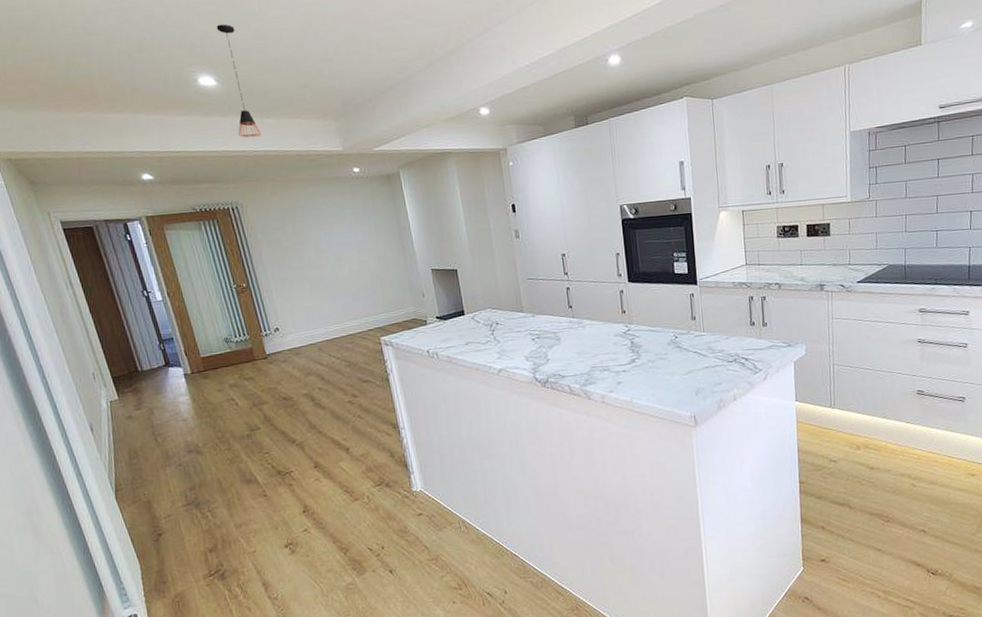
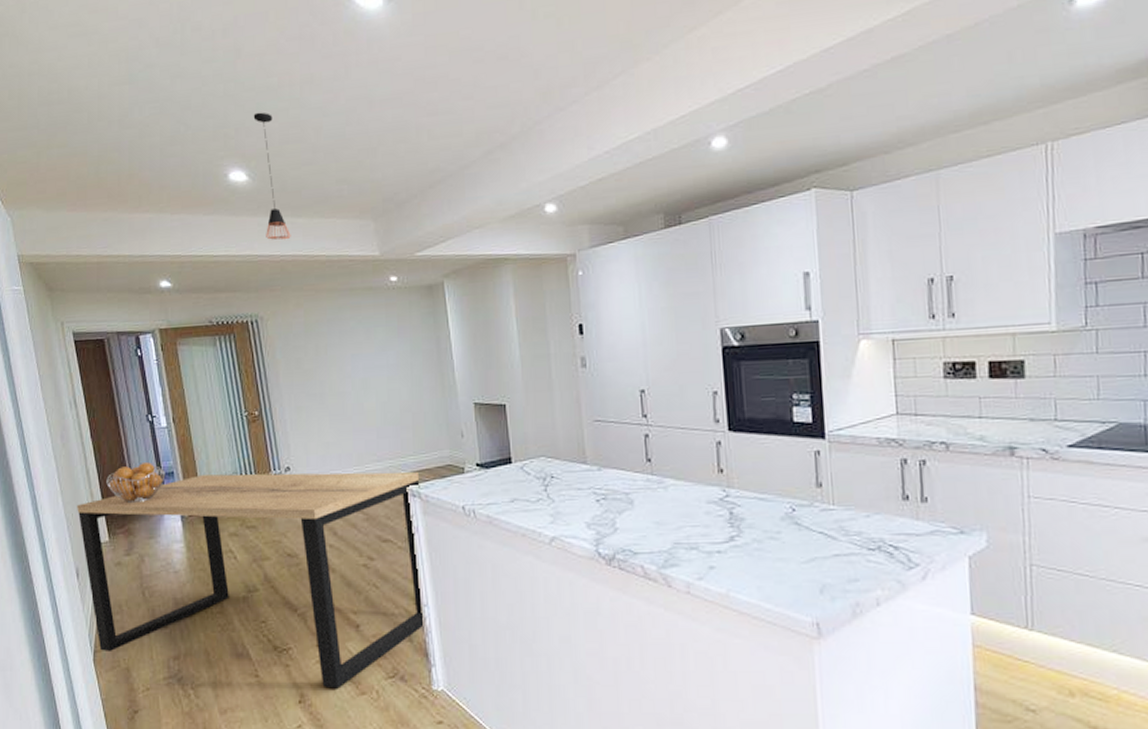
dining table: none [84,326,404,499] -> present [77,472,426,689]
fruit basket: none [109,331,166,367] -> present [106,462,166,504]

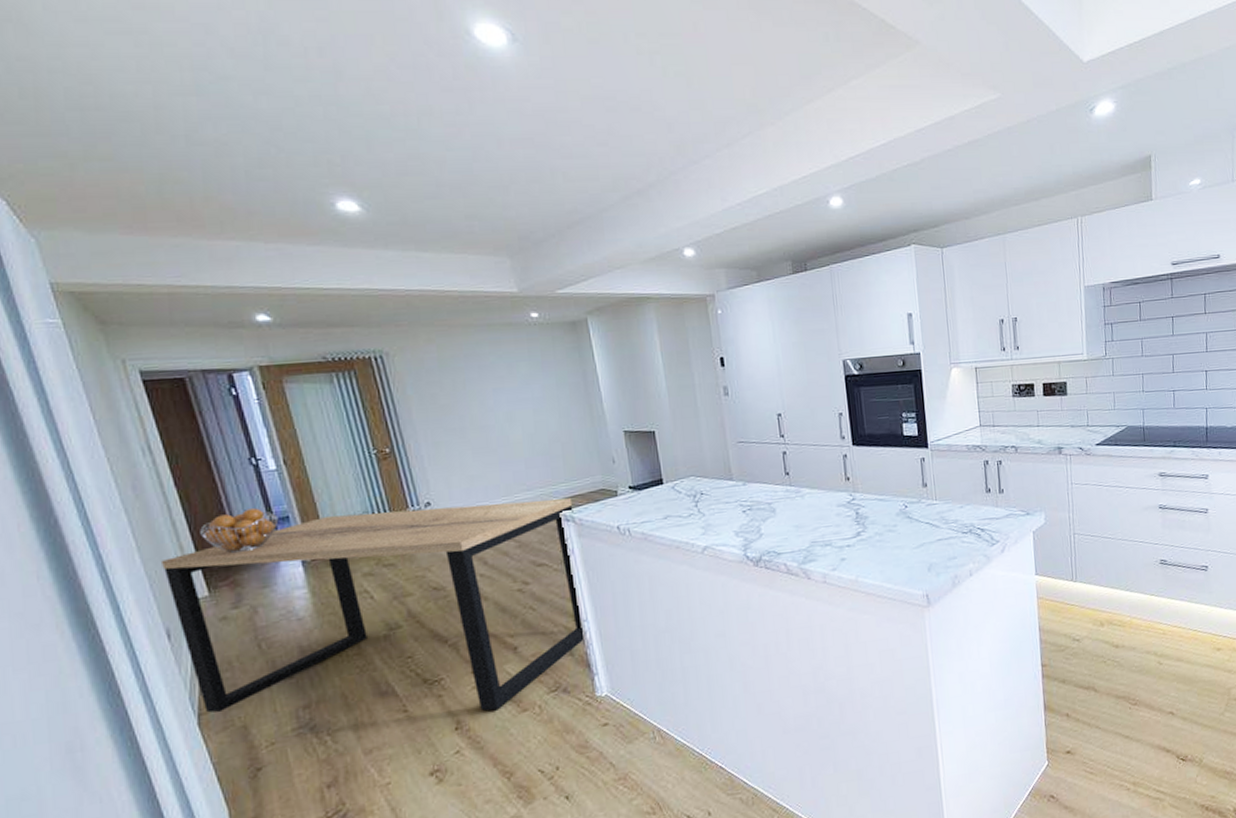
pendant light: present [253,112,291,240] -> none [362,140,417,275]

